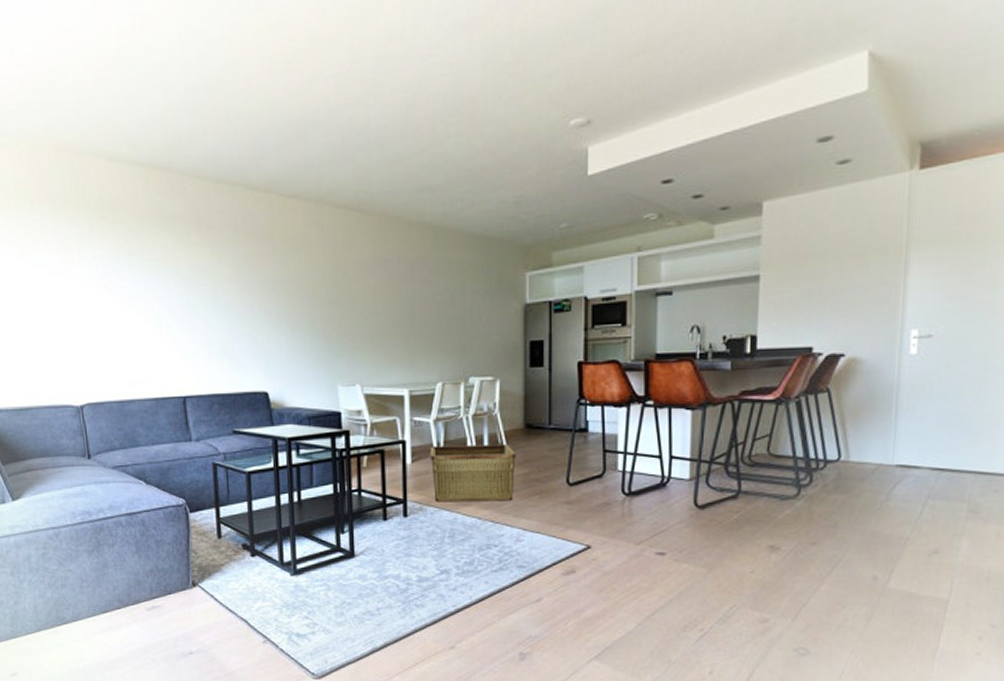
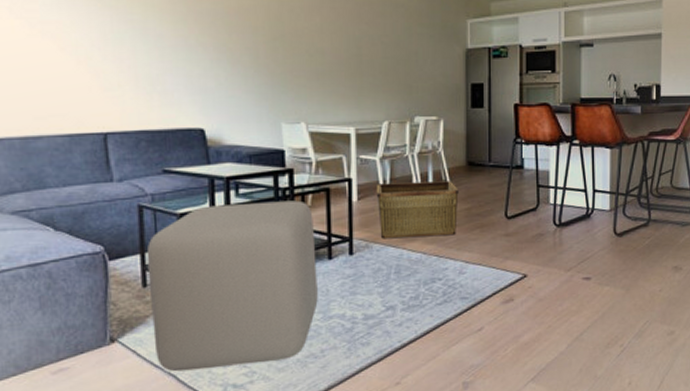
pouf: none [220,461,374,617] -> present [146,200,318,372]

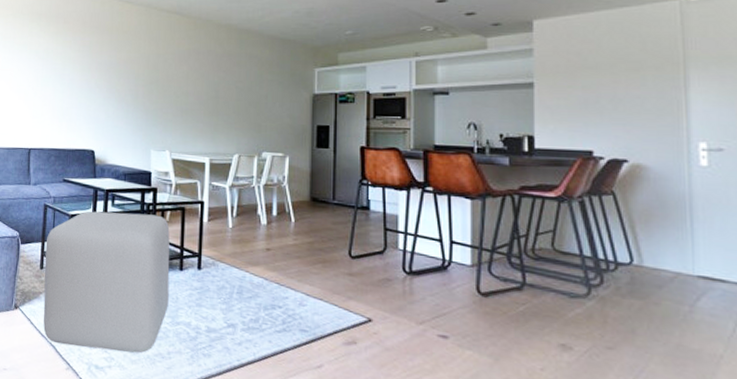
hamper: present [376,181,459,239] -> none [224,209,302,267]

